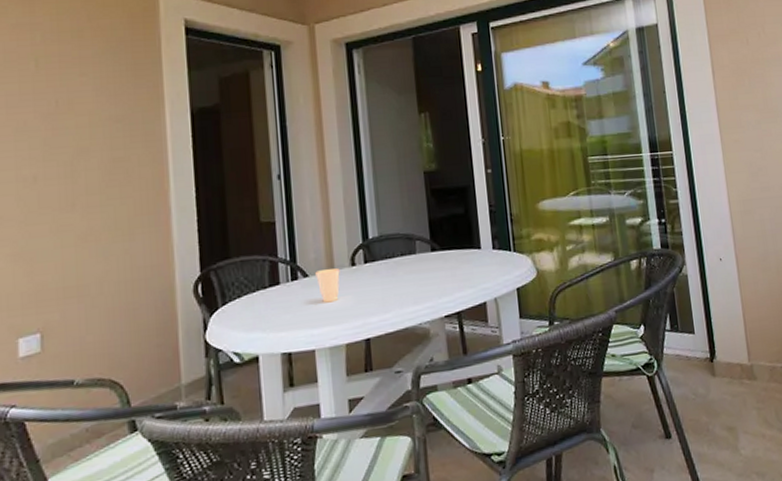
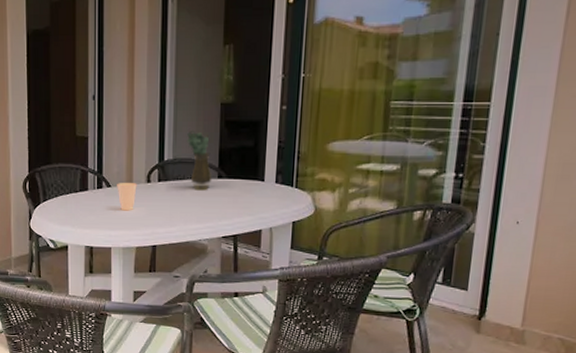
vase: none [392,202,426,268] -> present [187,130,212,191]

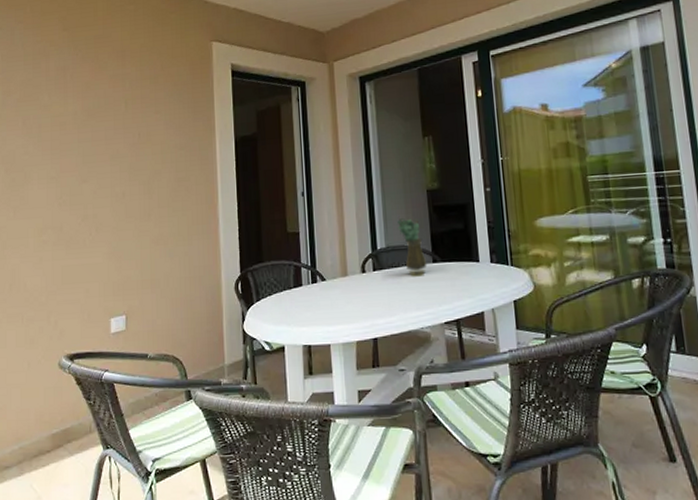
cup: present [117,182,137,211] -> none [331,273,352,304]

